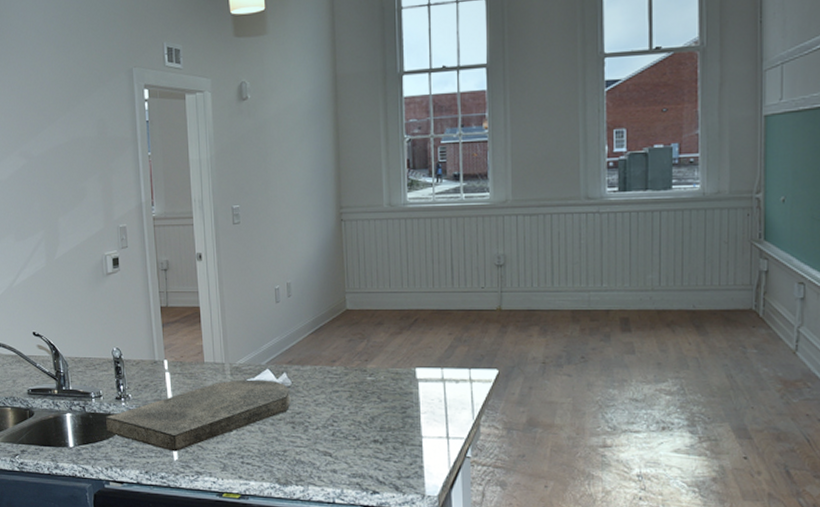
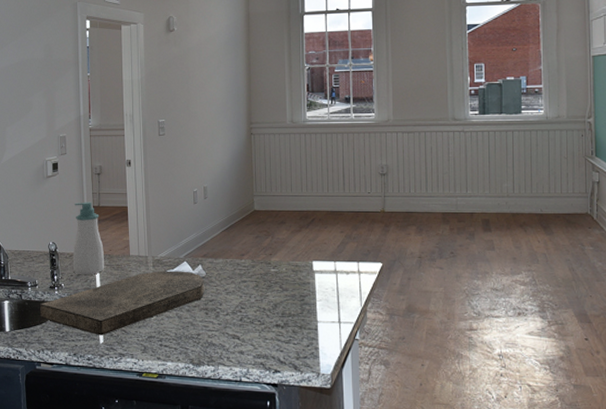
soap bottle: none [138,302,176,384] -> present [72,202,105,275]

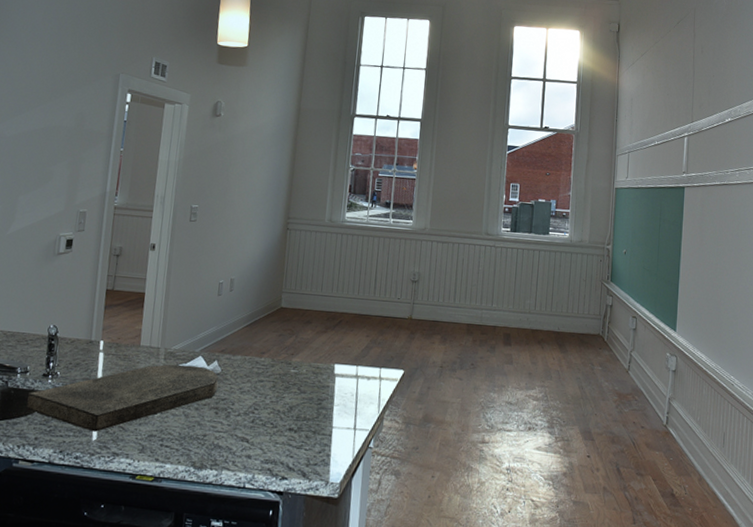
soap bottle: present [72,202,105,275] -> none [73,284,112,364]

